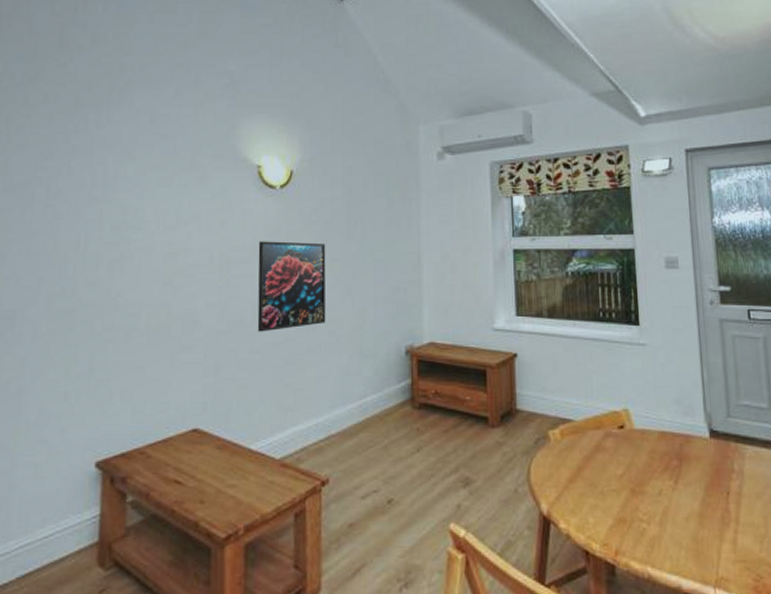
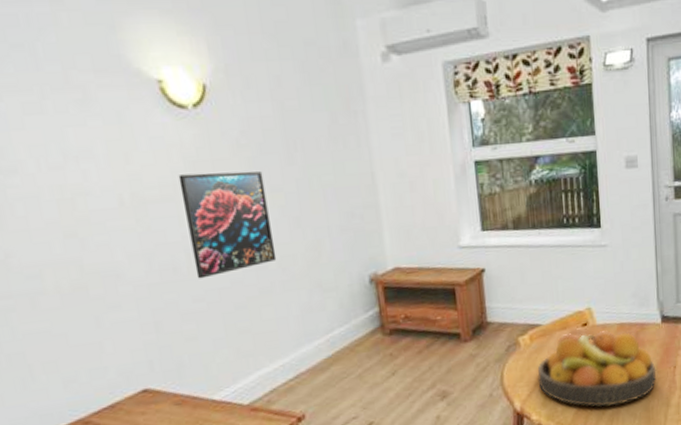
fruit bowl: none [567,435,706,528] -> present [537,330,657,407]

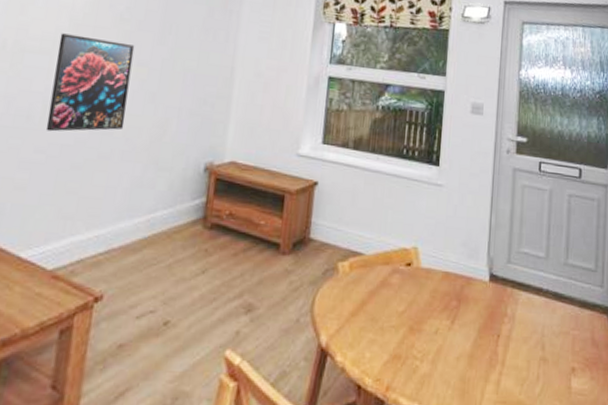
fruit bowl: present [537,330,657,407] -> none [349,270,478,367]

